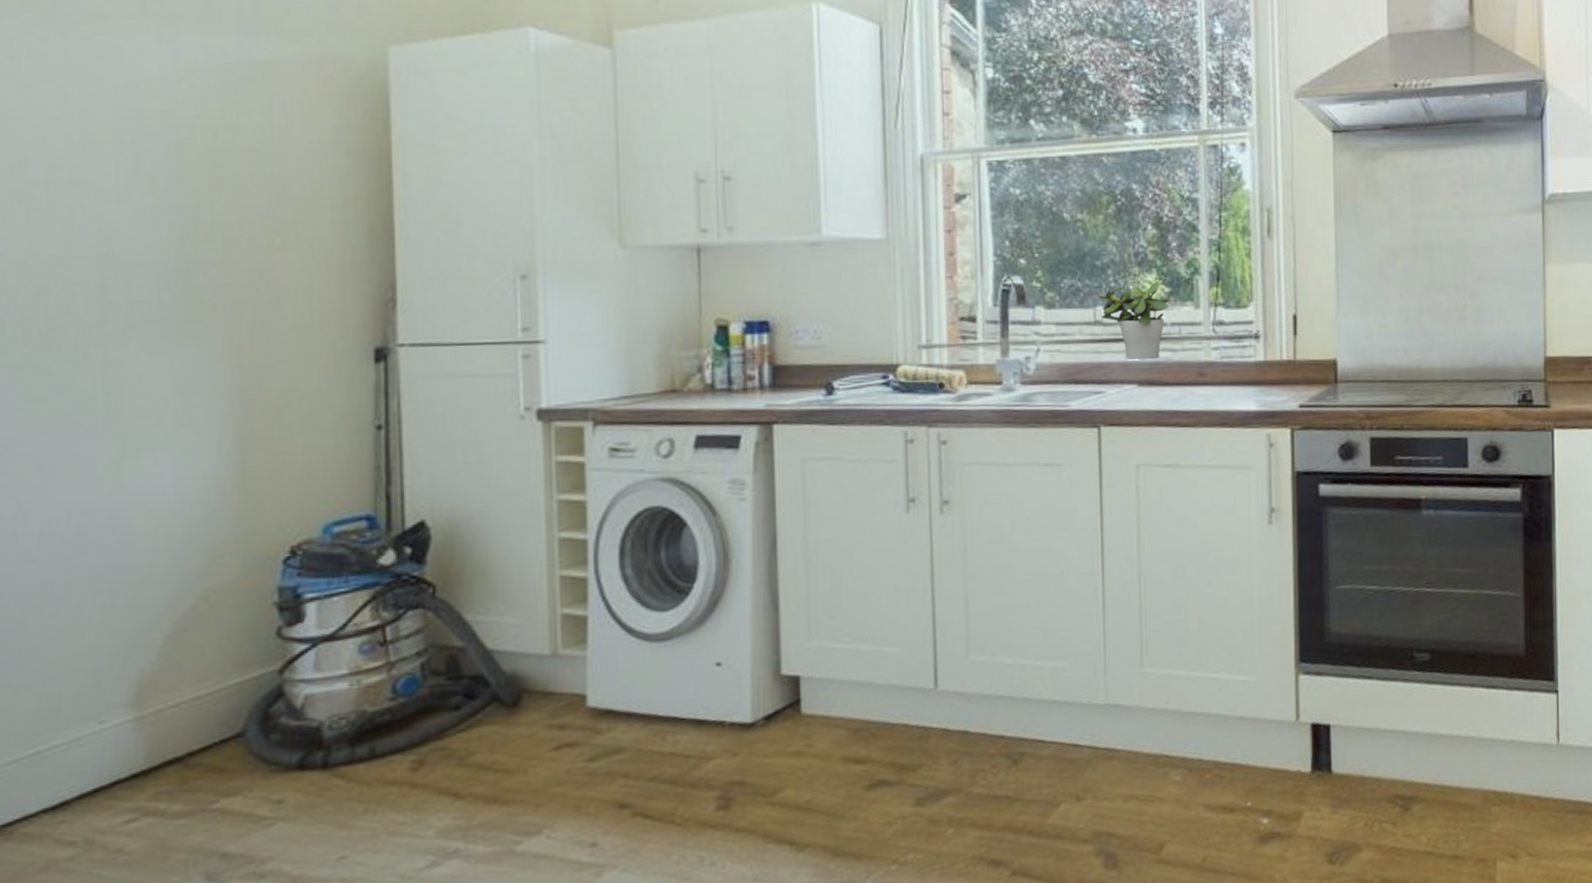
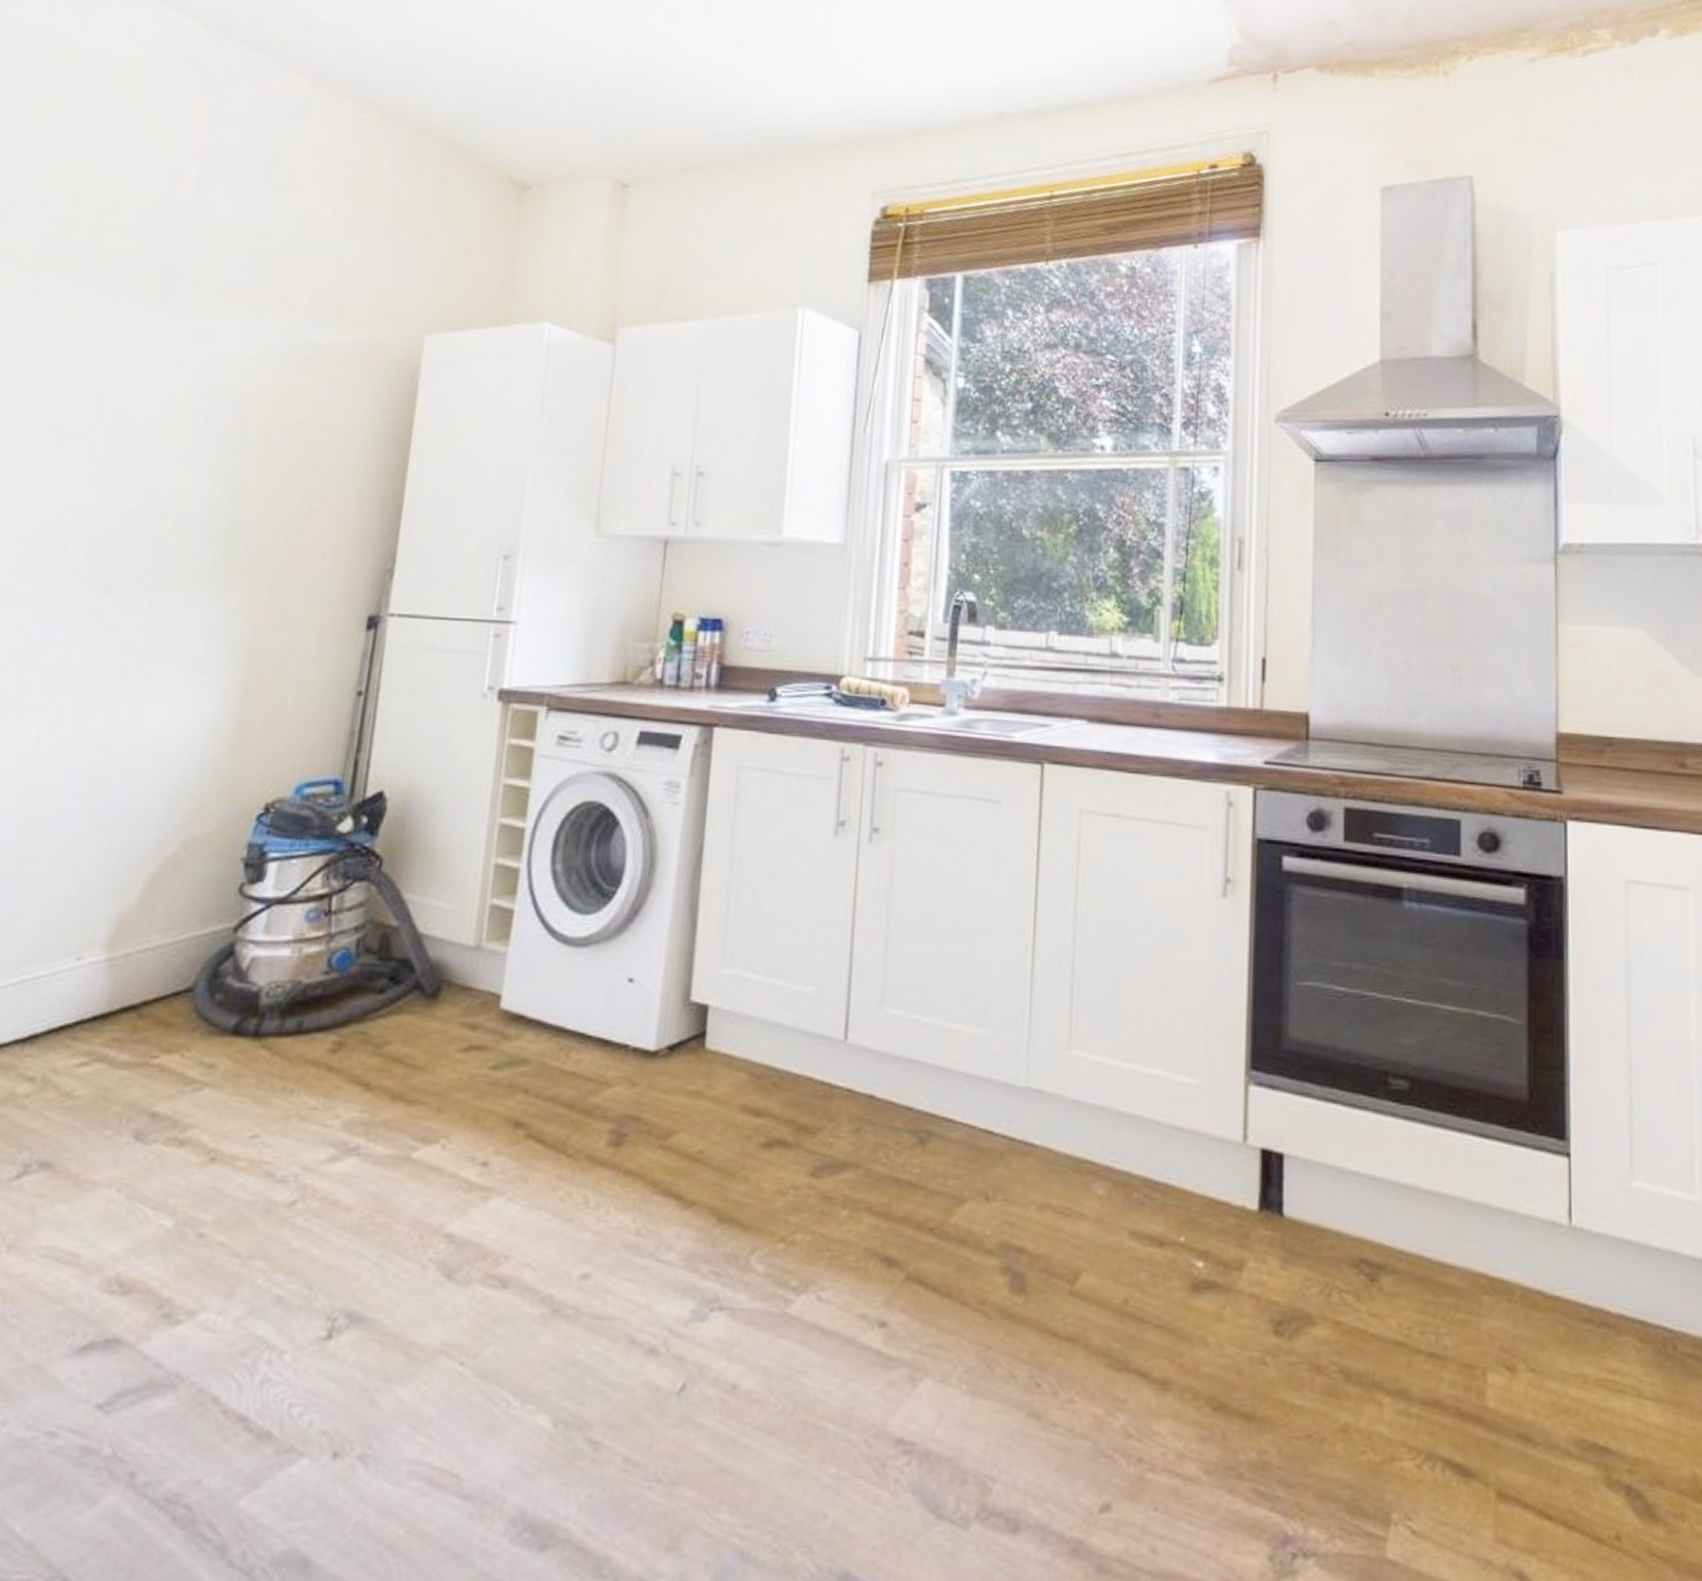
potted plant: present [1097,282,1169,361] -> none [1051,610,1126,694]

